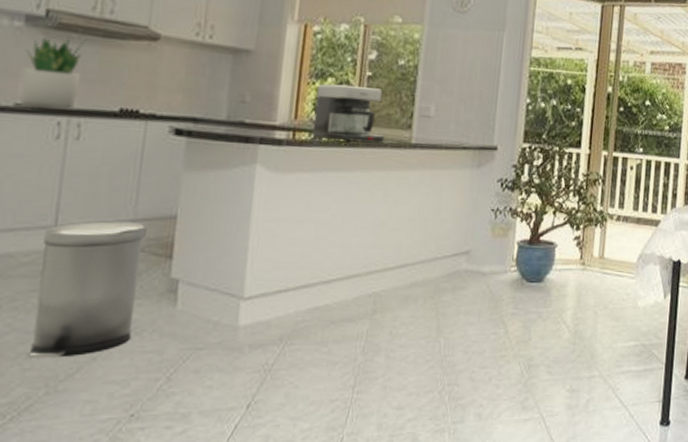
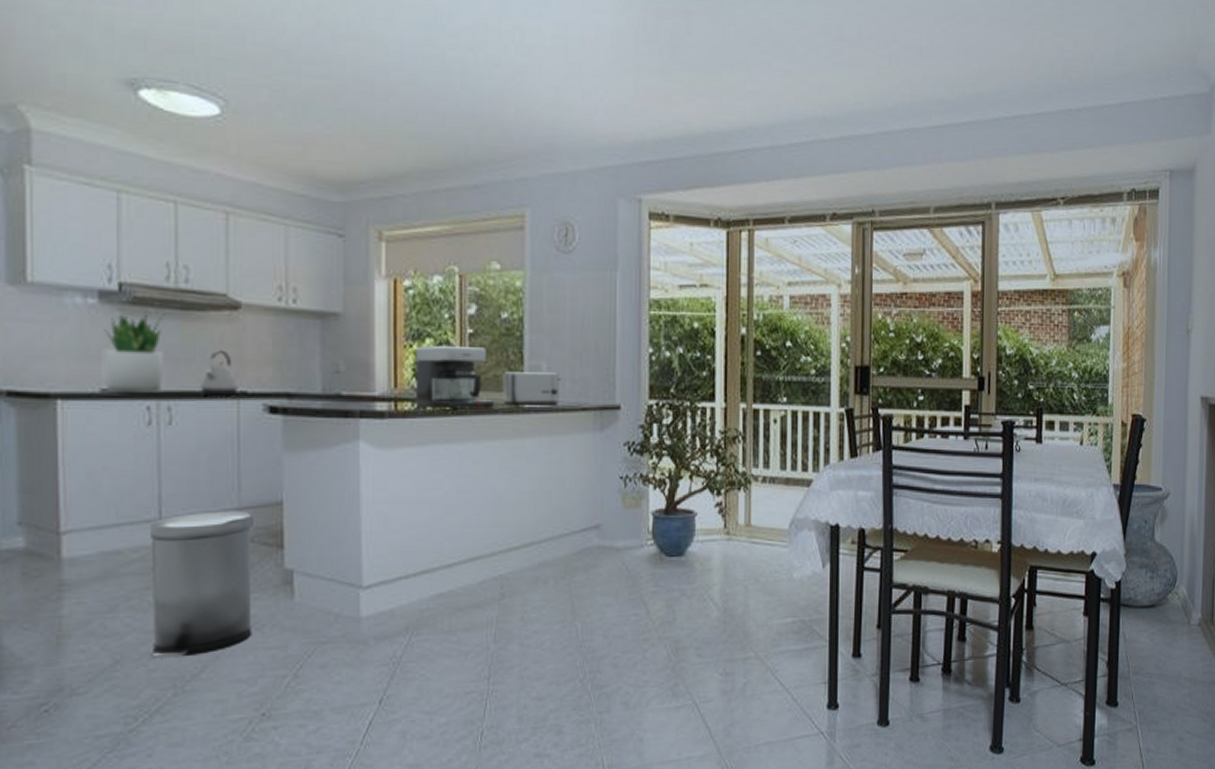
kettle: none [111,75,149,118] -> present [200,350,238,397]
toaster: none [392,111,447,145] -> present [503,372,561,407]

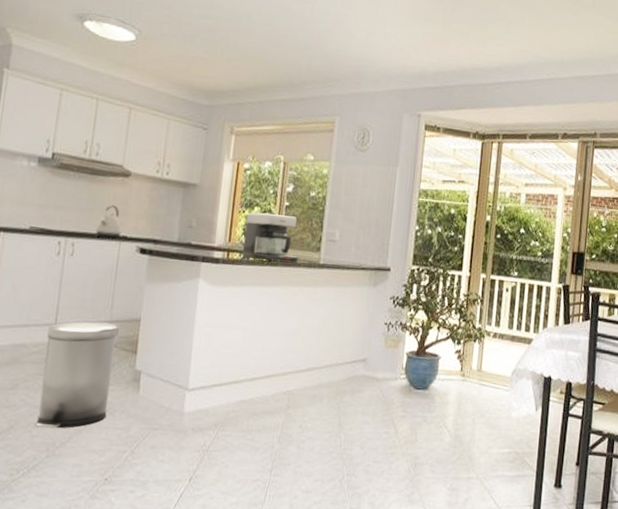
planter: present [103,312,165,393] -> none [33,174,79,232]
toaster: present [503,372,561,407] -> none [304,236,349,265]

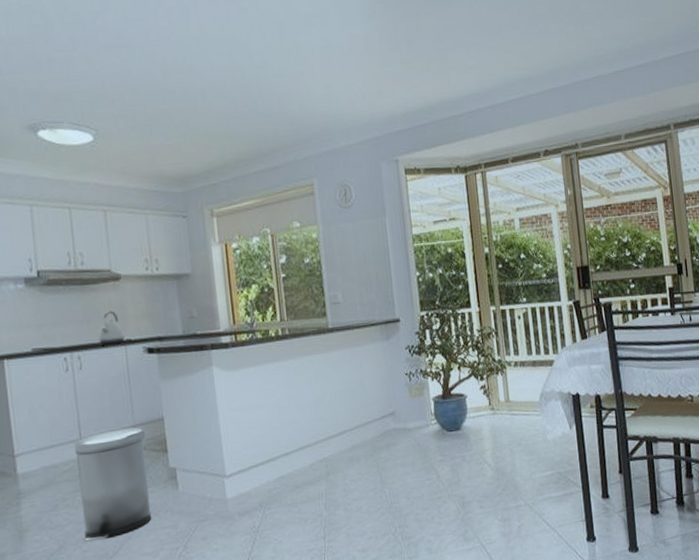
coffee maker: present [241,212,298,263] -> none [245,286,307,338]

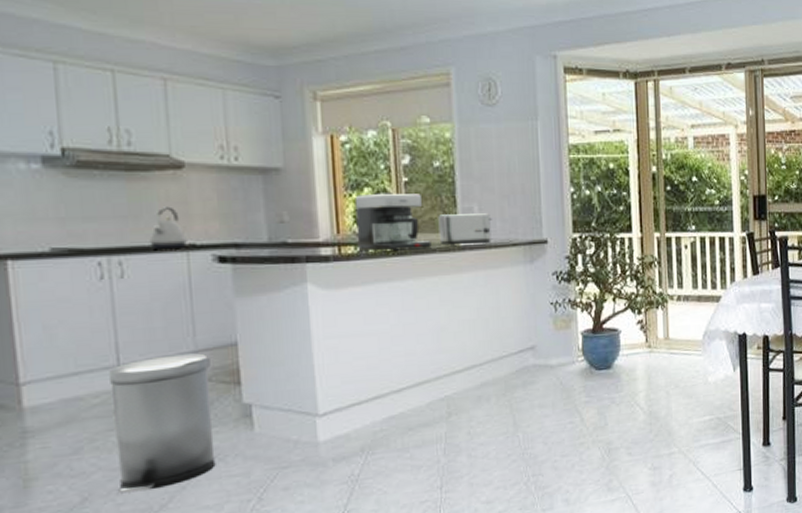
coffee maker: none [245,286,307,338] -> present [354,193,432,252]
toaster: none [310,299,354,329] -> present [438,213,492,246]

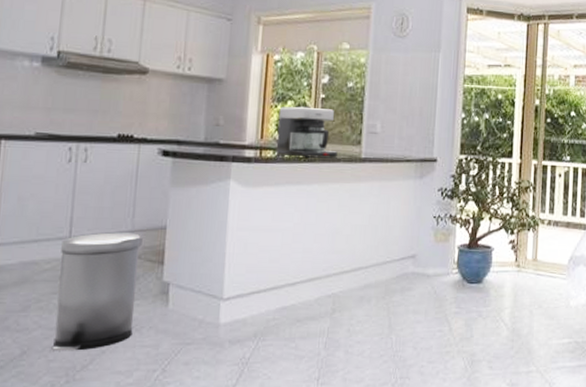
kettle: present [149,206,187,250] -> none [111,105,141,142]
toaster: present [438,213,492,246] -> none [344,129,391,158]

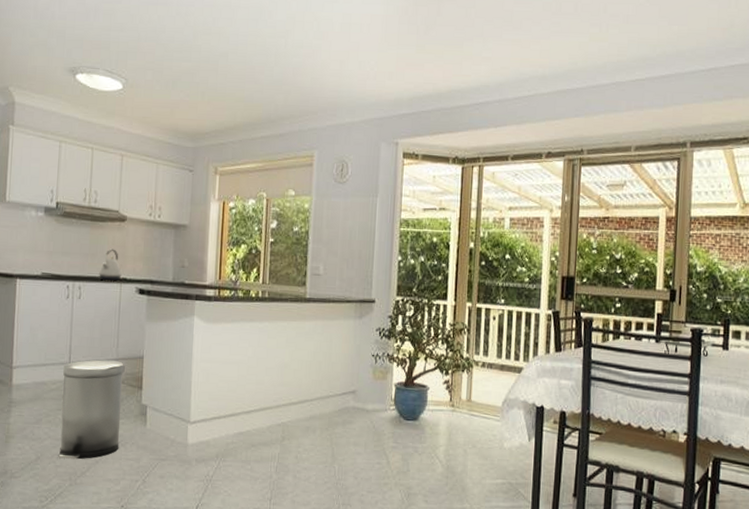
kettle: none [111,105,141,142] -> present [99,248,122,282]
coffee maker: present [275,106,338,159] -> none [232,249,285,298]

